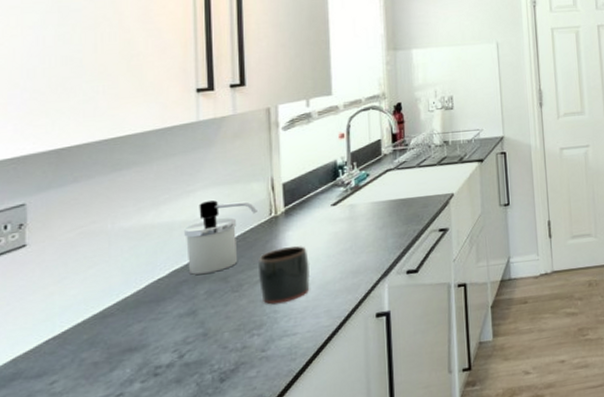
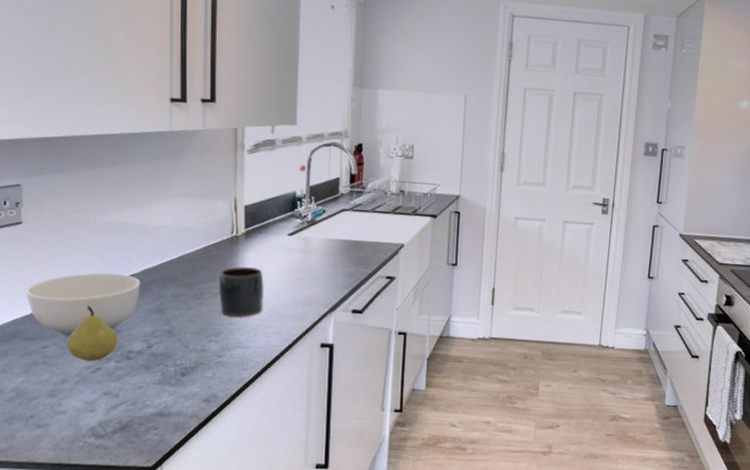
bowl: none [29,280,169,365] -> present [25,273,141,337]
fruit: none [81,323,142,390] -> present [67,305,117,362]
soap dispenser: present [183,200,257,275] -> none [154,210,220,278]

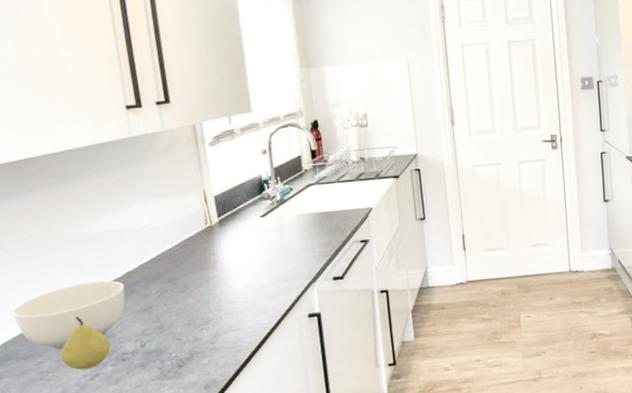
mug: present [218,266,265,317] -> none [199,253,248,303]

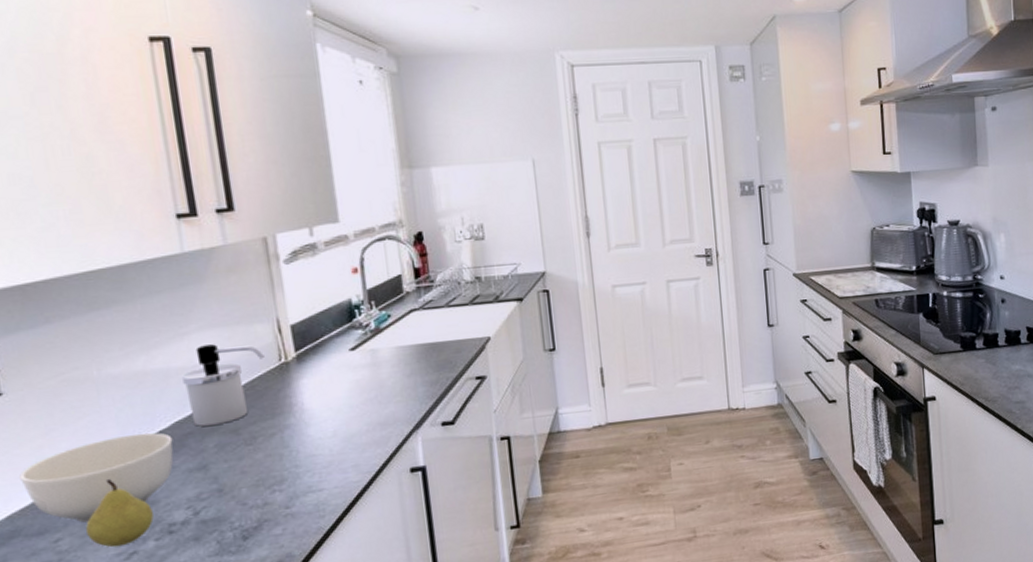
soap dispenser: none [130,211,194,276] -> present [181,344,264,427]

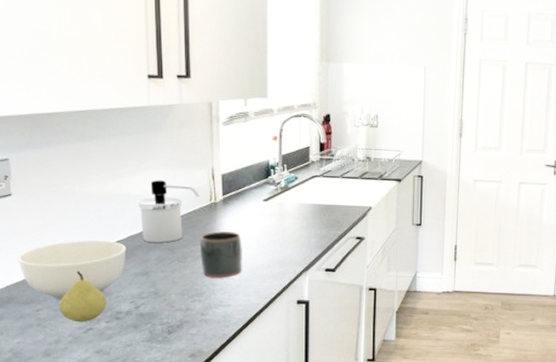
mug: none [270,395,333,458] -> present [199,231,244,278]

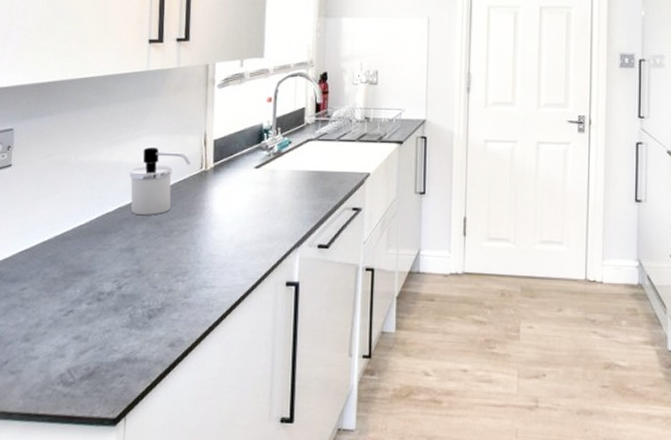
bowl: present [17,240,127,300] -> none [10,212,114,278]
fruit: present [59,270,107,323] -> none [43,245,90,304]
mug: present [199,231,244,278] -> none [186,202,232,254]

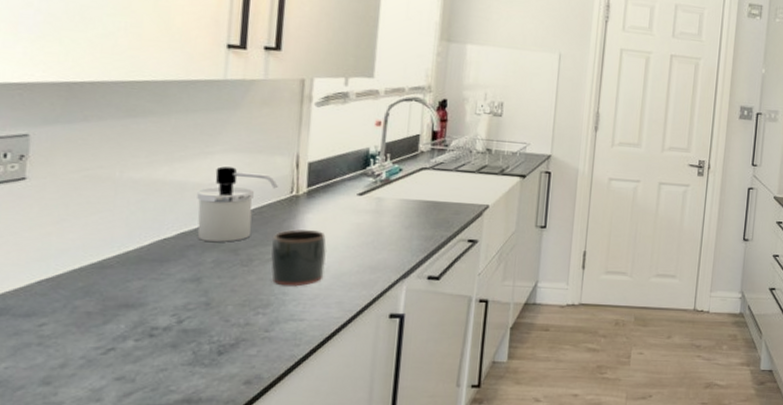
mug: none [186,202,232,254] -> present [270,229,327,285]

